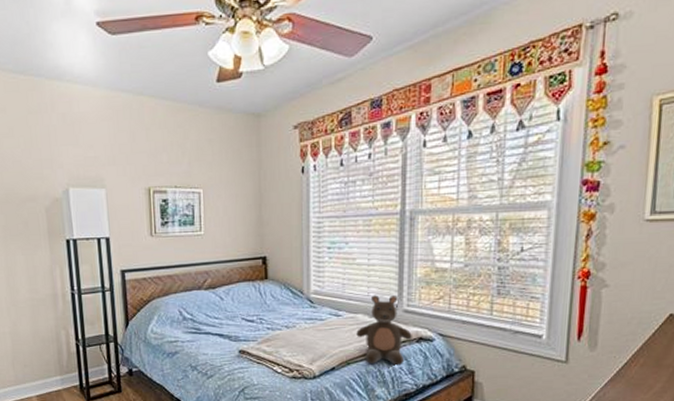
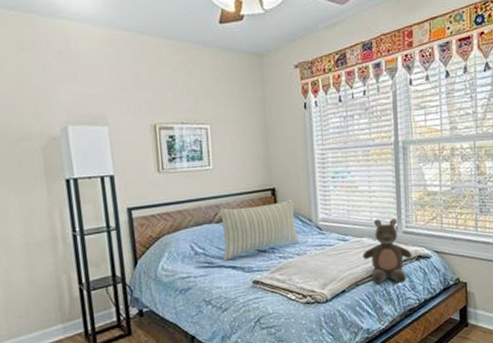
pillow: none [209,268,288,328] -> present [220,198,299,261]

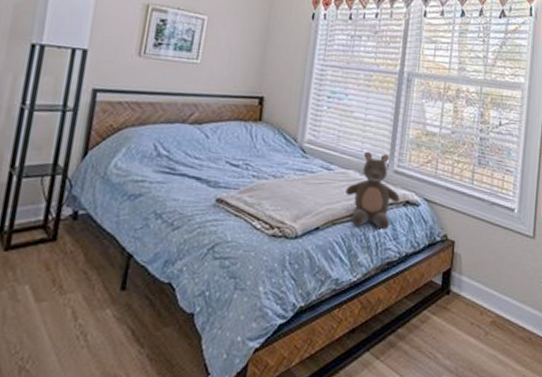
pillow: present [220,198,299,261] -> none [188,109,284,170]

